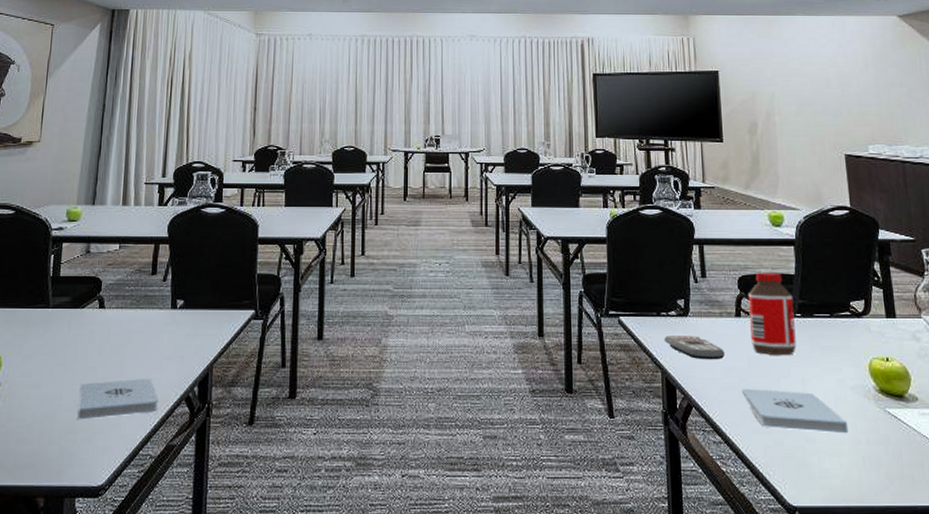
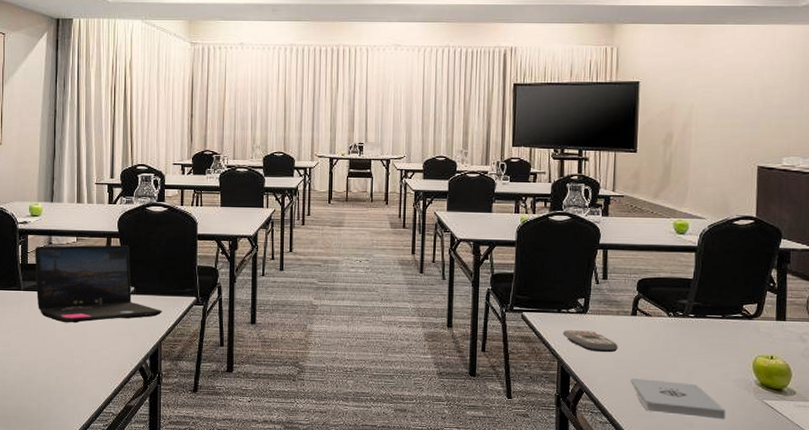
laptop: none [67,252,215,346] -> present [35,245,162,323]
notepad: present [77,378,159,420] -> none [51,351,117,383]
bottle: present [747,273,796,356] -> none [644,276,689,352]

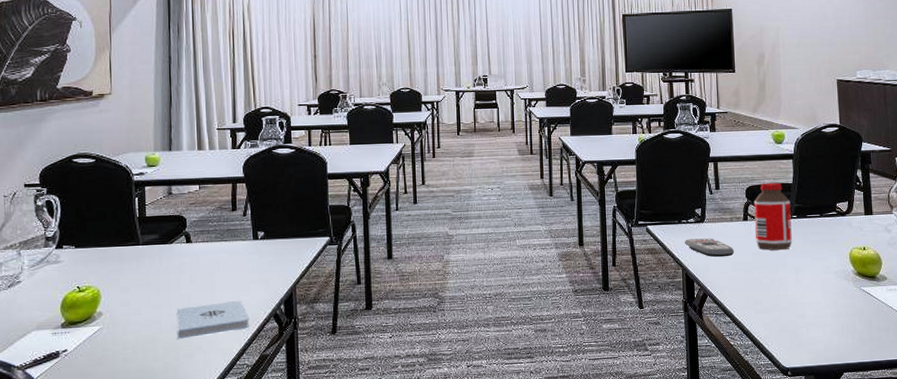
laptop: present [35,245,162,323] -> none [153,190,295,275]
notepad: none [51,351,117,383] -> present [176,300,250,340]
notepad: present [631,379,726,420] -> none [748,278,832,309]
bottle: none [644,276,689,352] -> present [753,183,792,251]

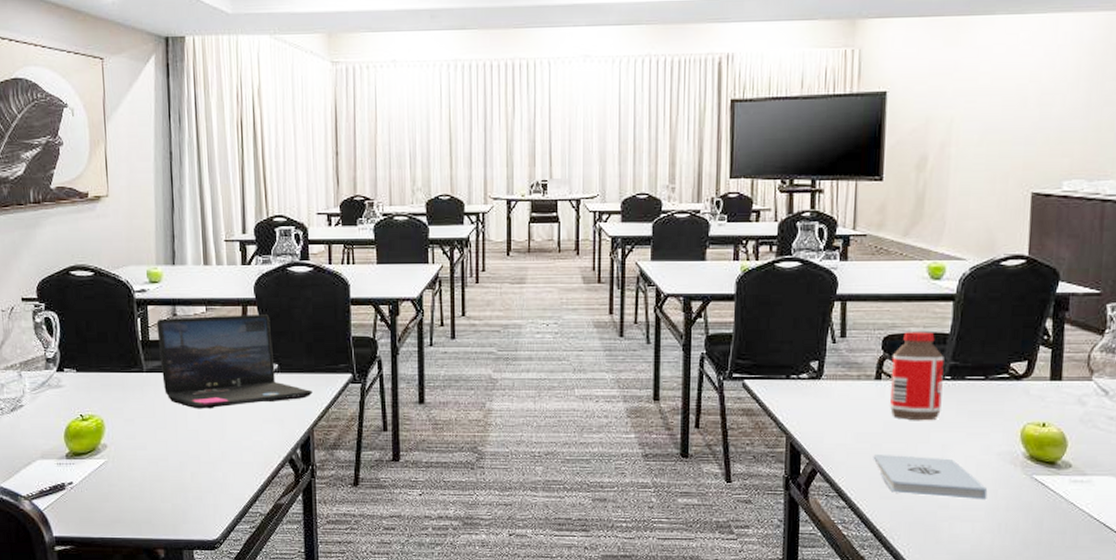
laptop: none [153,190,295,275] -> present [156,315,313,409]
notepad: present [176,300,250,340] -> none [184,440,263,480]
remote control: present [684,238,734,258] -> none [791,400,859,425]
notepad: none [748,278,832,309] -> present [874,455,988,500]

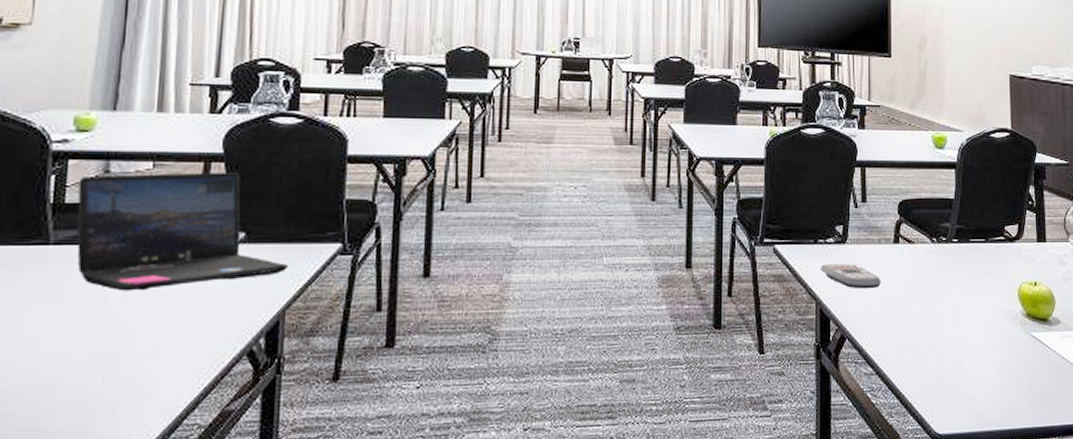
remote control: none [791,400,859,425] -> present [820,264,881,289]
notepad: present [874,455,988,500] -> none [897,317,995,359]
bottle: present [890,332,944,421] -> none [907,197,951,283]

